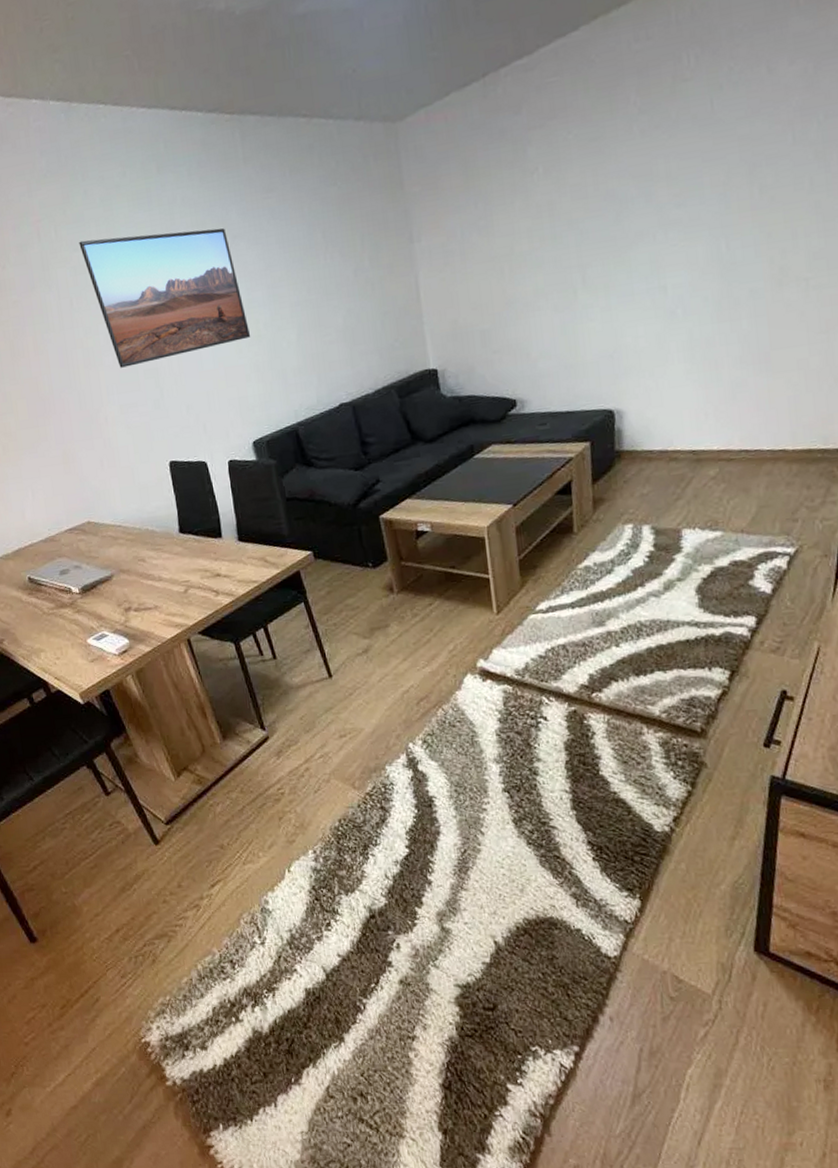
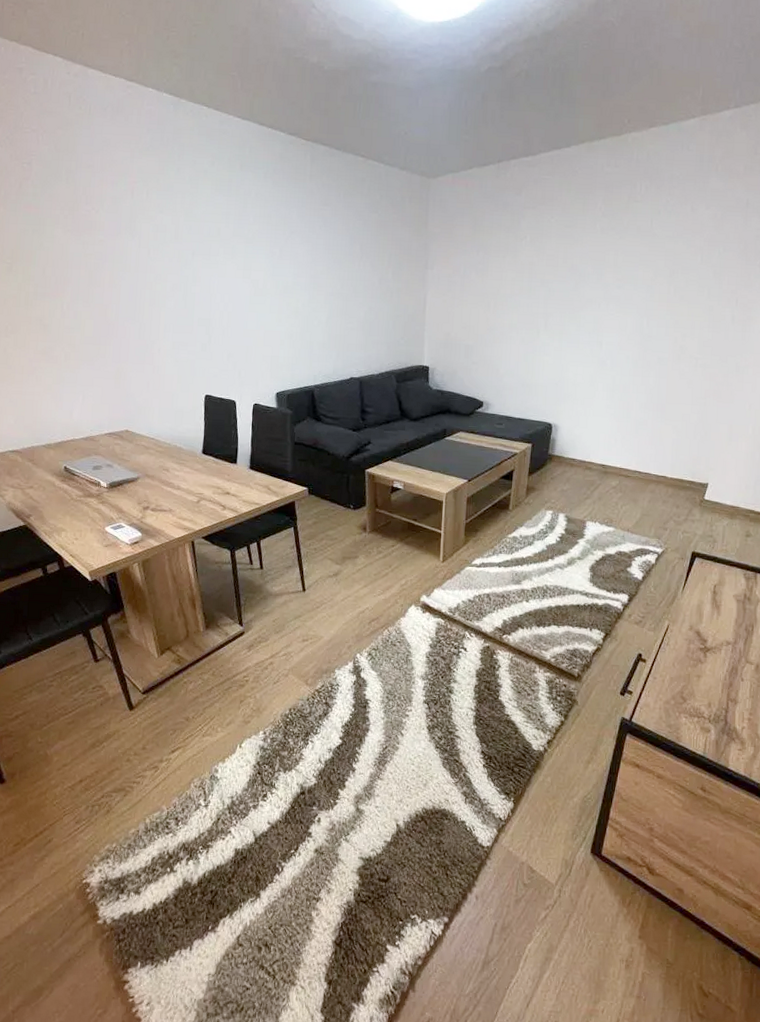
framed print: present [79,228,251,368] -> none [165,206,291,313]

